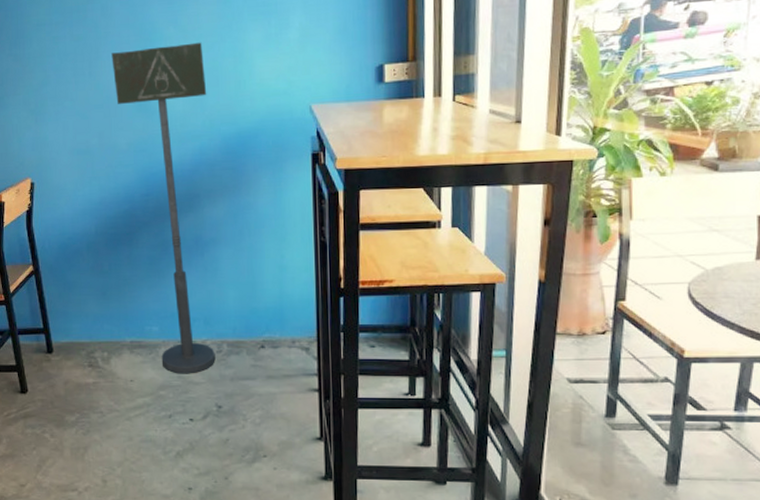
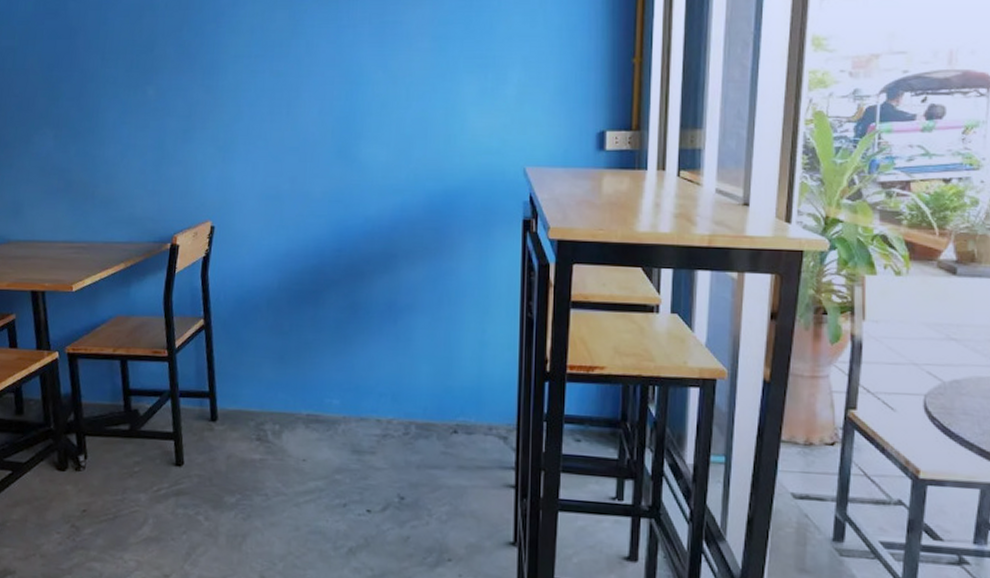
sign stand: present [111,42,216,374] -> none [312,90,414,458]

